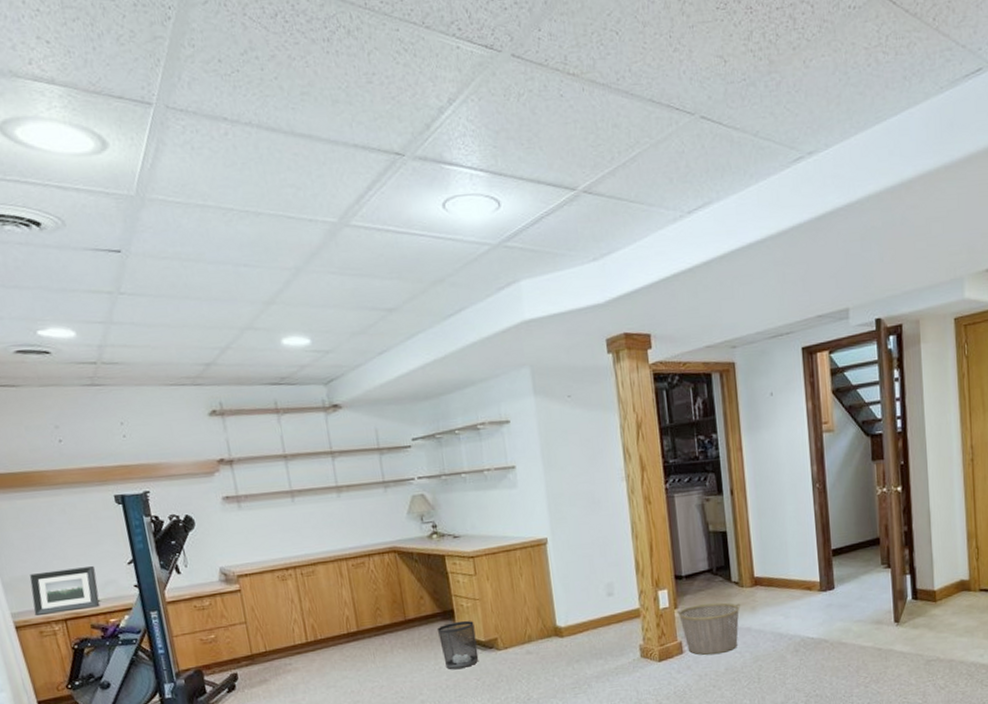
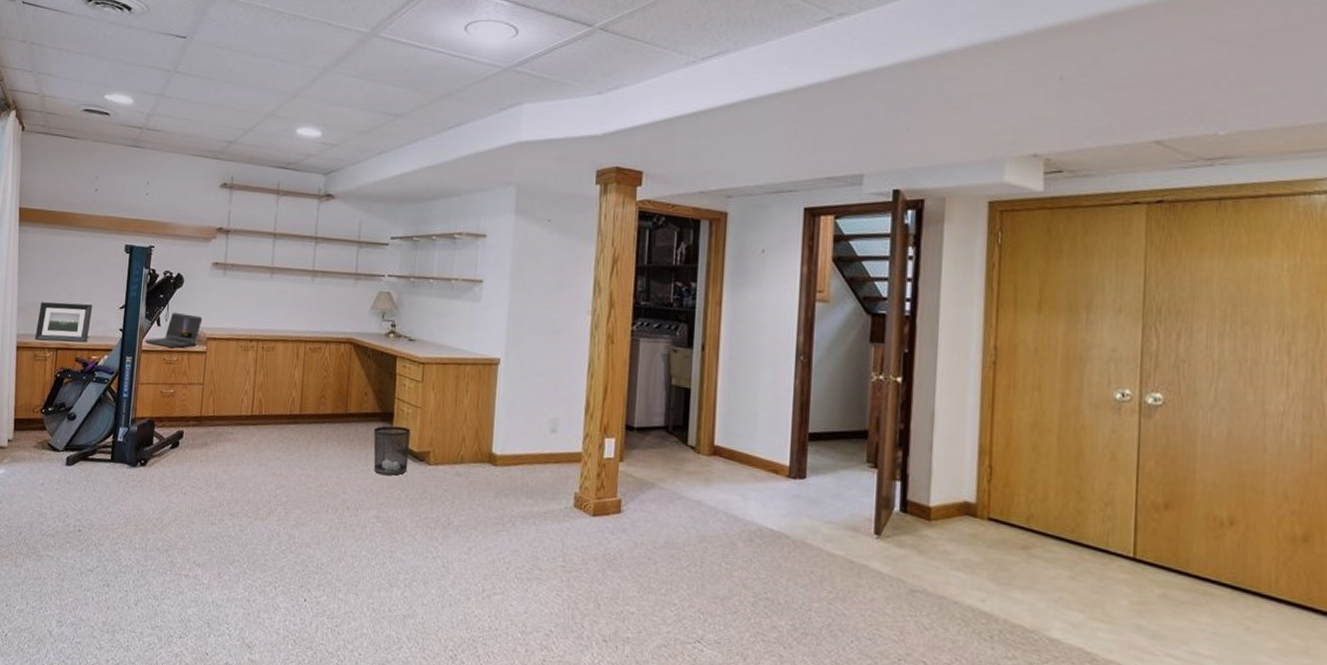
laptop computer: none [167,555,228,595] -> present [144,312,203,349]
basket: present [677,602,740,655] -> none [622,462,693,524]

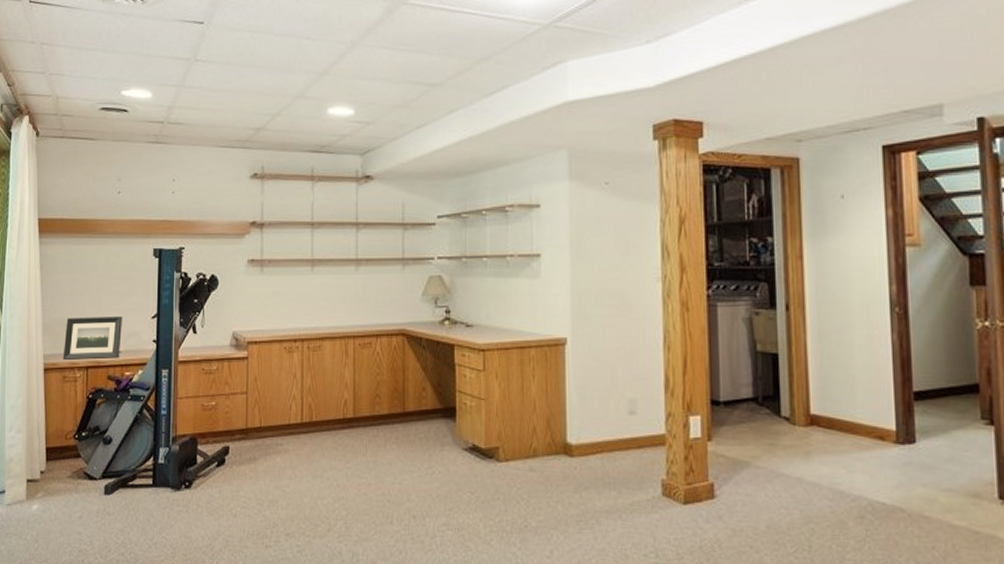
laptop computer: present [144,312,203,349] -> none [180,317,242,357]
waste bin: present [373,426,411,476] -> none [436,422,476,477]

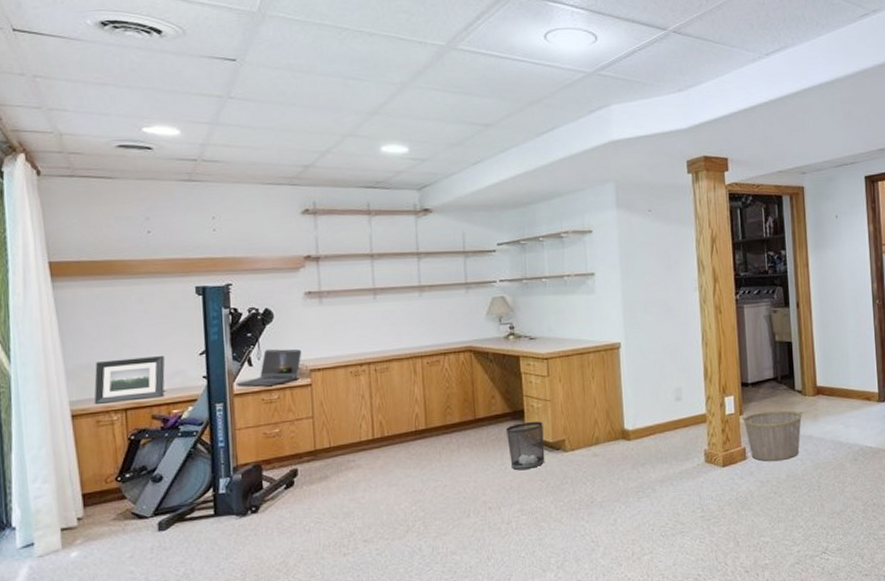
laptop computer: none [180,317,242,357] -> present [236,349,302,387]
waste bin: none [436,422,476,477] -> present [506,421,545,470]
basket: none [711,439,790,506] -> present [742,410,803,462]

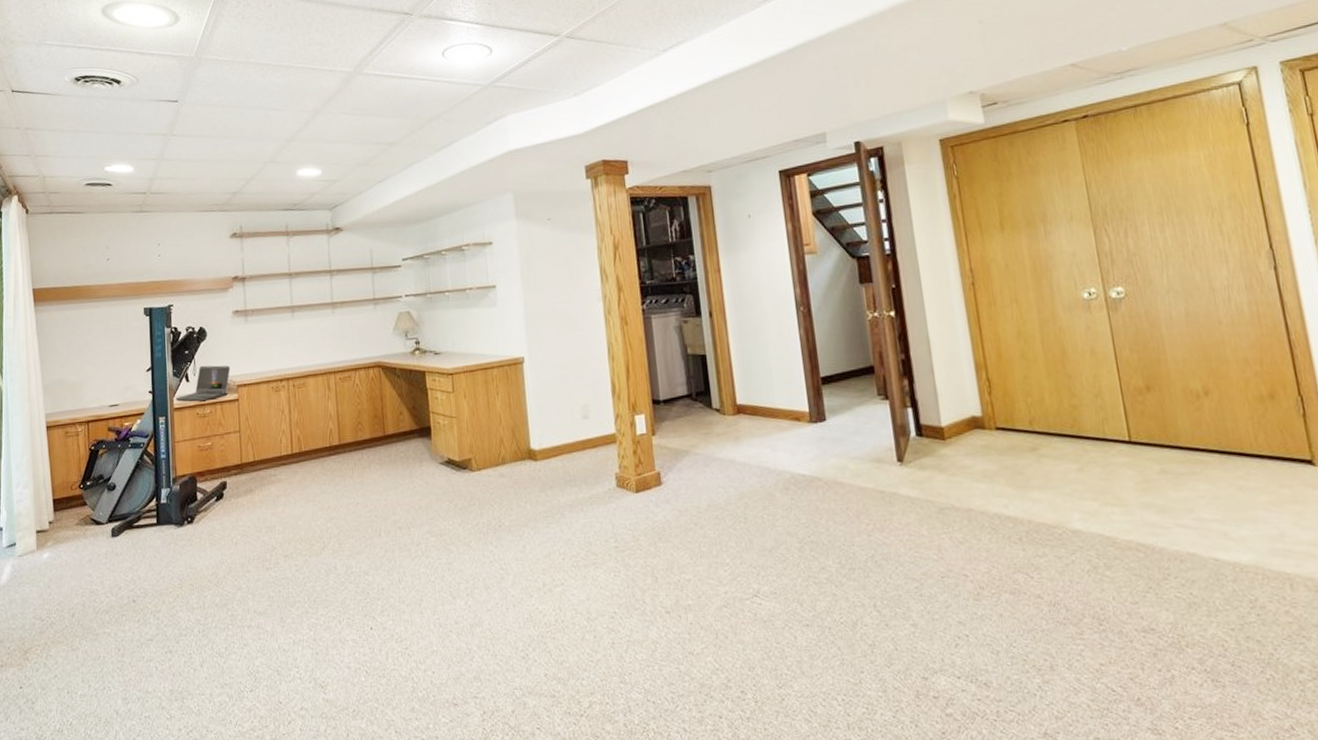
picture frame: present [94,356,165,405] -> none [64,372,119,418]
waste bin: present [506,421,545,470] -> none [414,439,452,489]
basket: present [742,410,803,462] -> none [655,430,723,489]

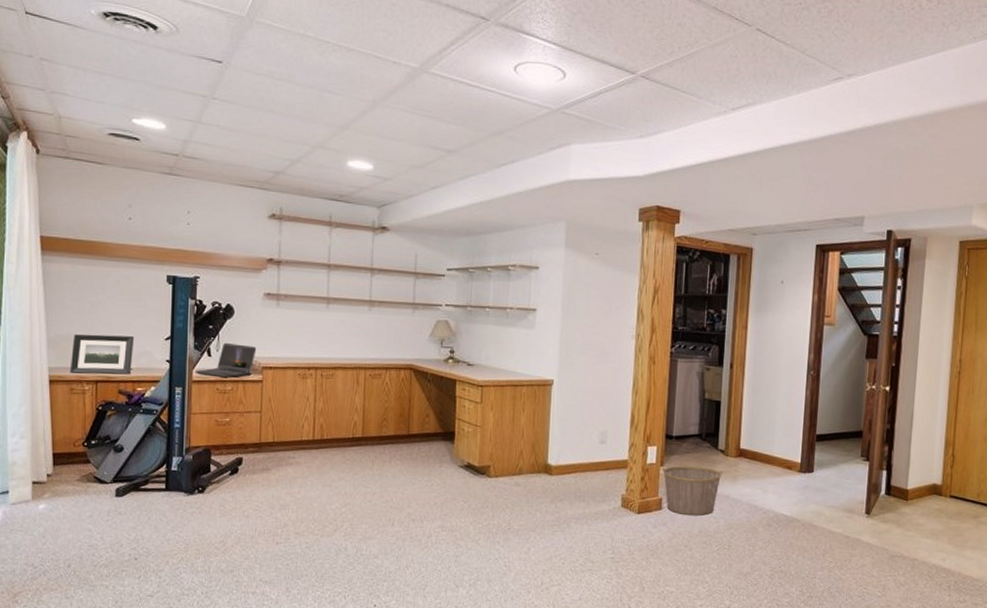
picture frame: none [64,372,119,418] -> present [69,334,134,375]
basket: none [655,430,723,489] -> present [662,465,723,516]

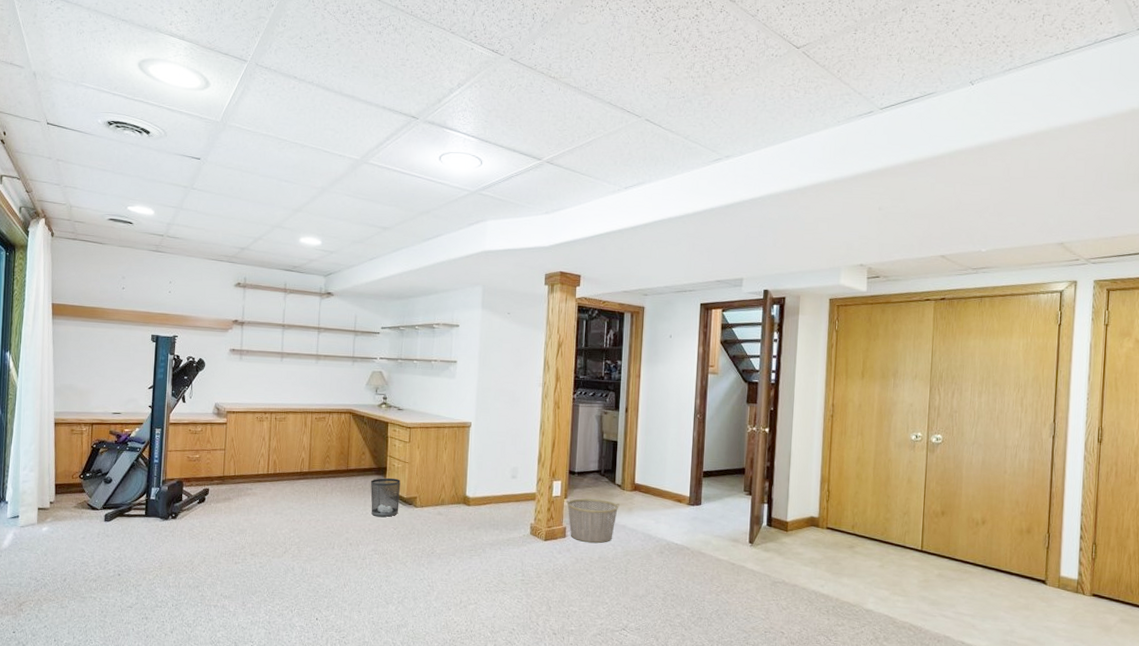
picture frame: present [69,334,134,375] -> none [71,384,123,418]
laptop computer: present [195,342,257,379] -> none [172,390,223,421]
waste bin: none [436,444,471,489] -> present [370,478,401,517]

